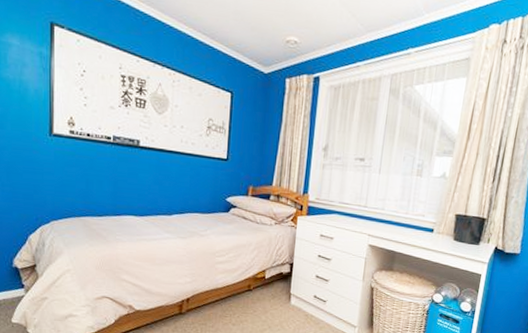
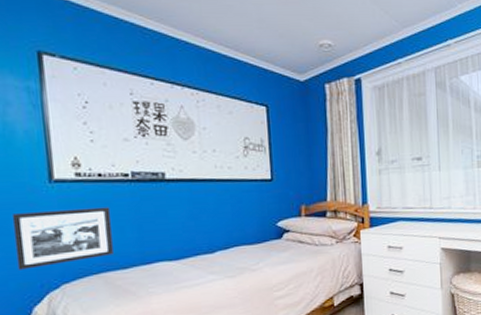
picture frame: none [19,157,94,204] -> present [11,207,113,270]

